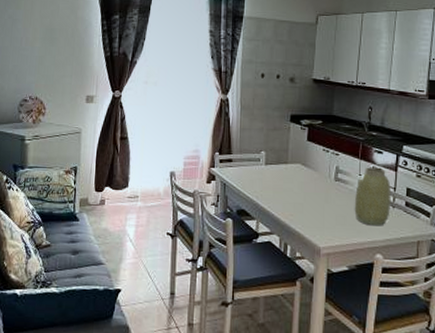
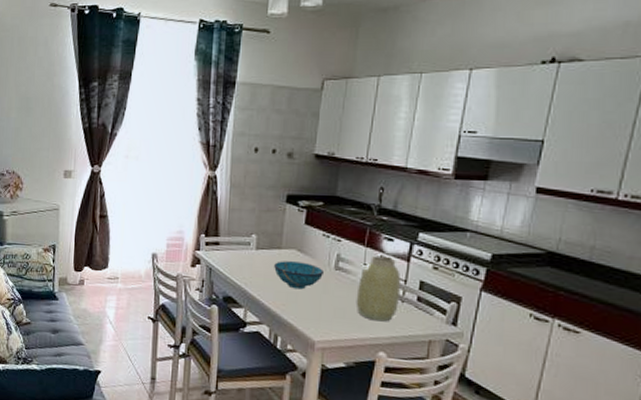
decorative bowl: none [282,174,325,200] -> present [274,261,323,290]

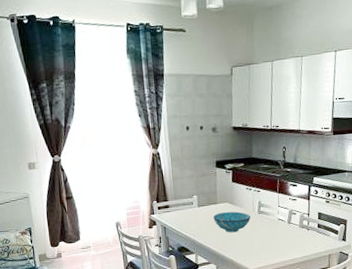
vase: present [356,255,401,322] -> none [276,198,306,247]

